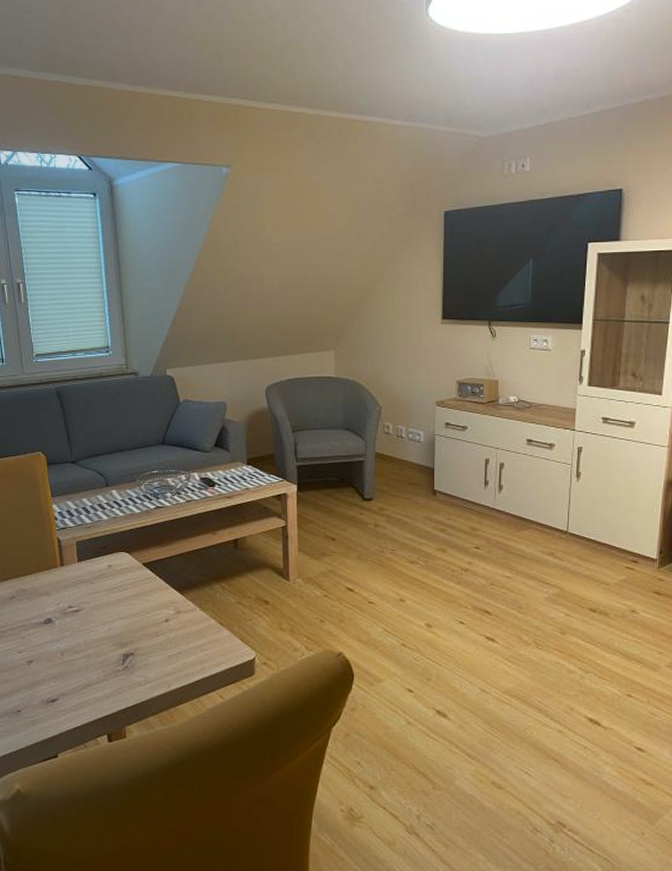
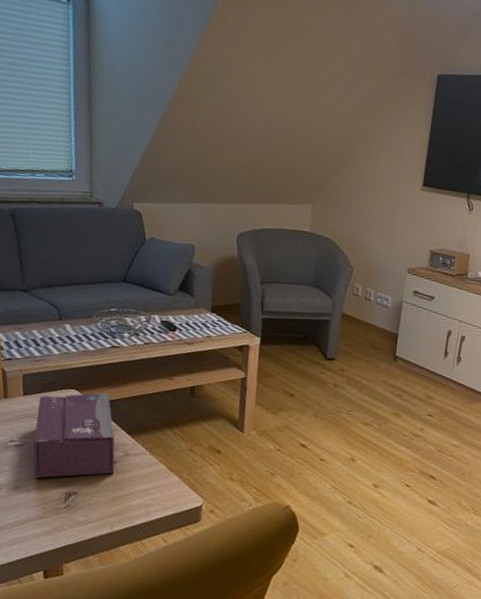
tissue box: none [90,552,168,642] -> present [33,392,115,479]

